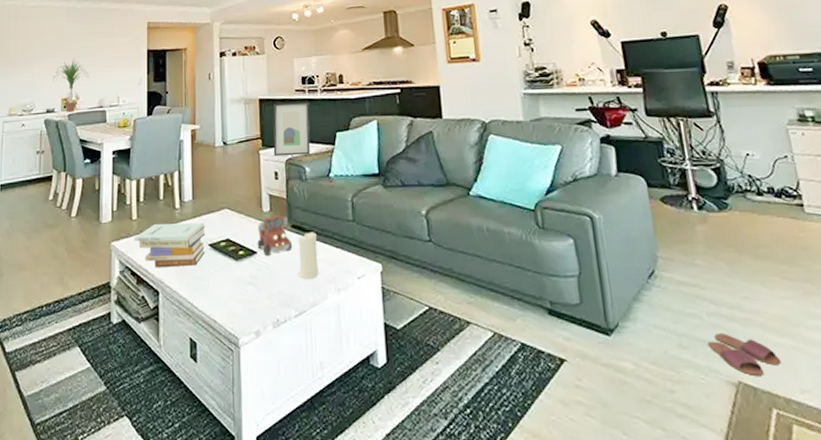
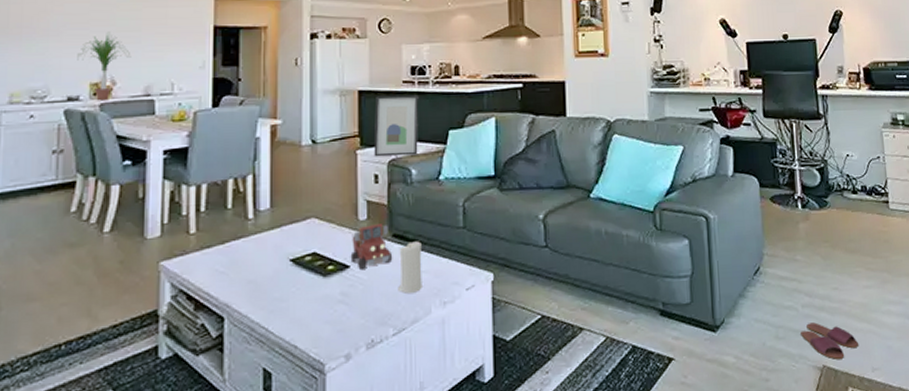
books: present [134,223,206,268] -> none [191,234,286,290]

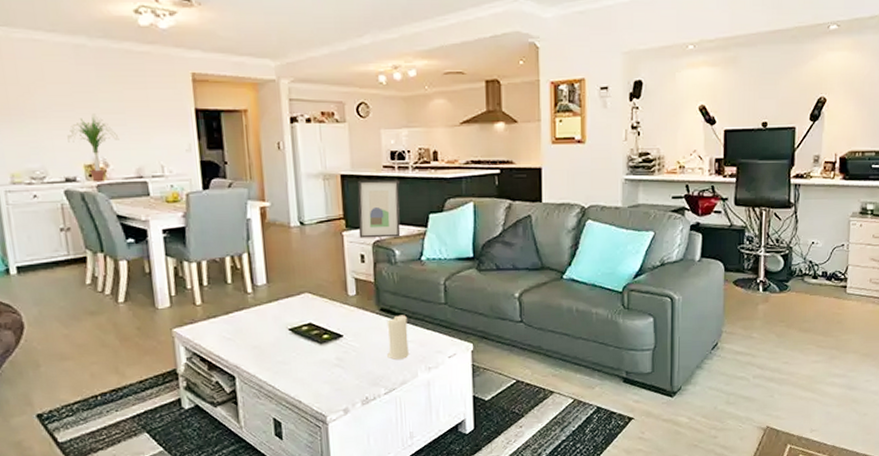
toy car: present [350,224,393,269] -> none [343,299,382,338]
slippers: present [800,322,858,359] -> none [749,391,801,422]

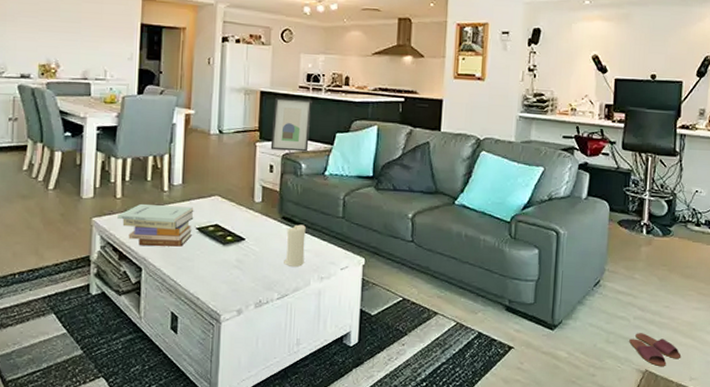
potted plant: present [69,115,118,182] -> none [30,22,71,81]
books: none [200,307,285,354] -> present [117,203,194,247]
slippers: none [749,391,801,422] -> present [629,333,680,366]

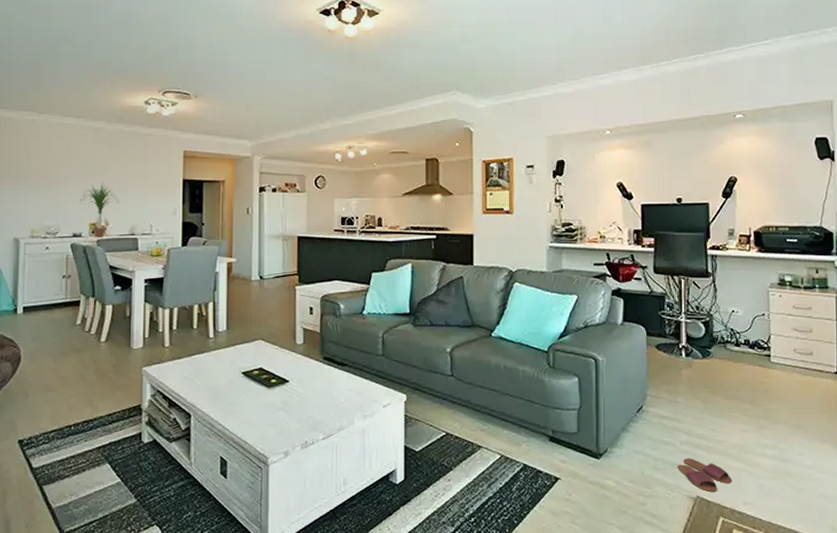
potted plant: none [30,22,71,81] -> present [81,183,119,238]
books: present [117,203,194,247] -> none [166,351,239,393]
picture frame: present [270,97,312,152] -> none [309,241,347,293]
candle: present [284,224,306,268] -> none [327,364,347,407]

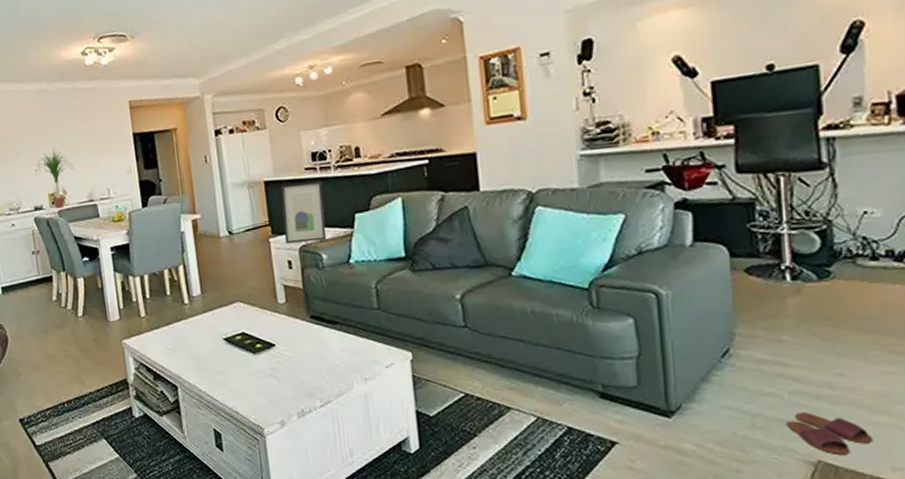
picture frame: none [309,241,347,293] -> present [281,180,327,244]

